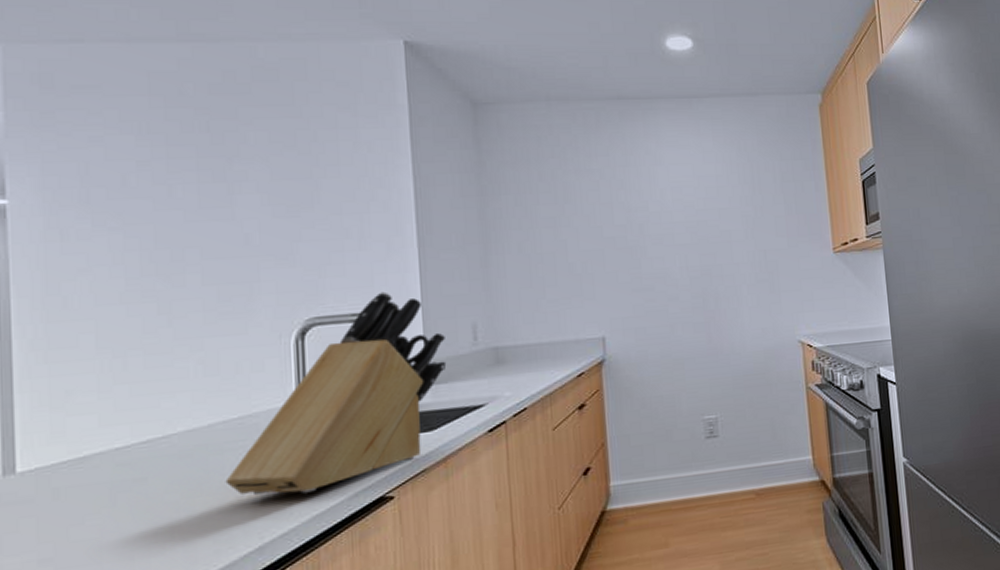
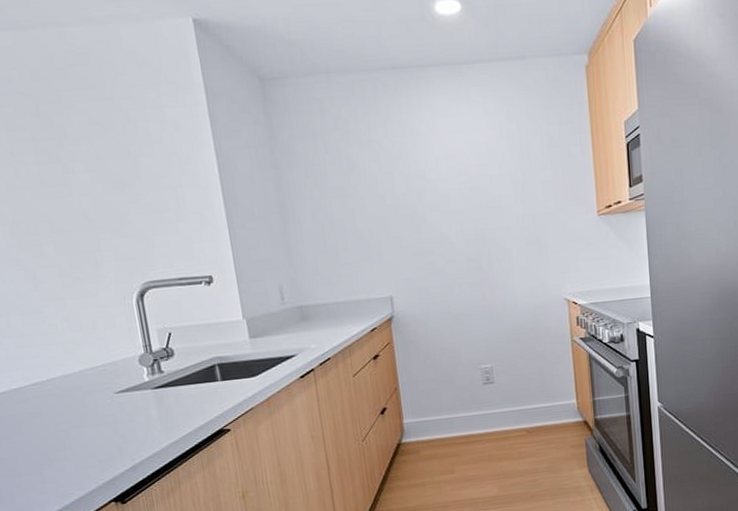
knife block: present [225,291,447,496] -> none [99,258,261,427]

